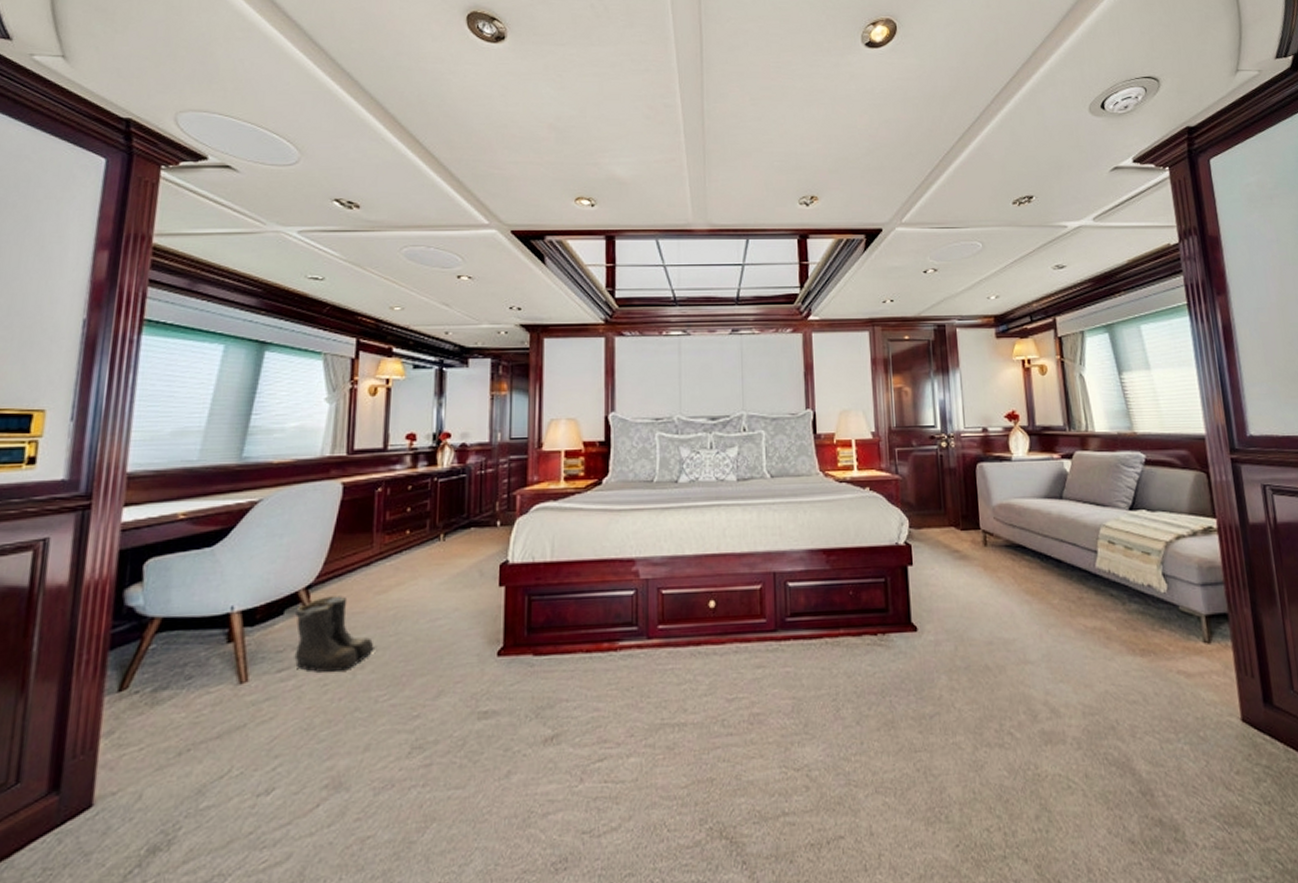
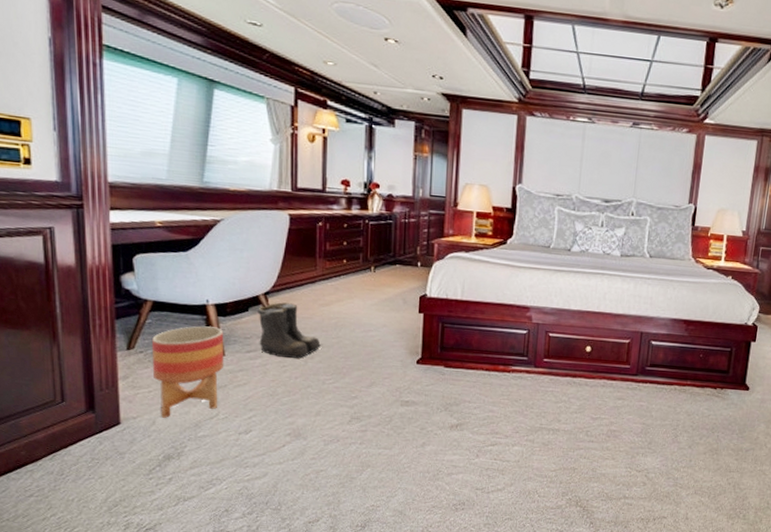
planter: none [148,642,250,787] -> present [151,326,224,418]

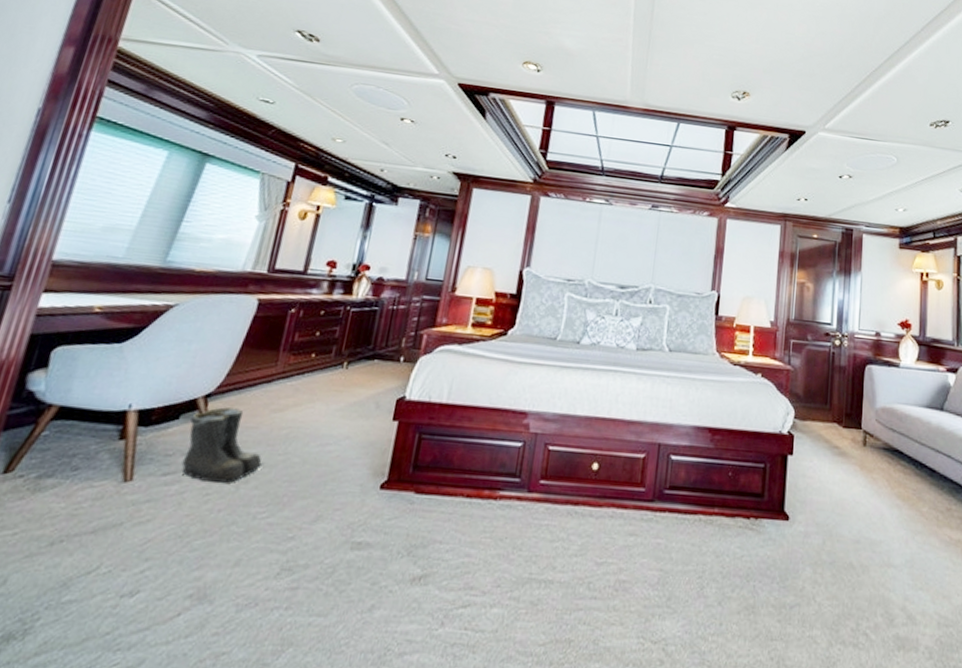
planter: present [151,326,224,418] -> none [18,439,140,574]

